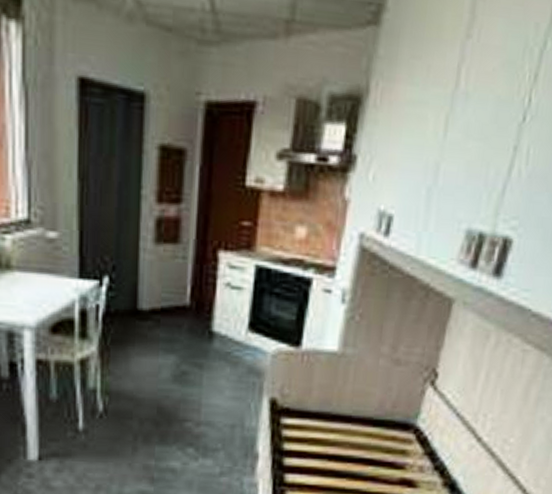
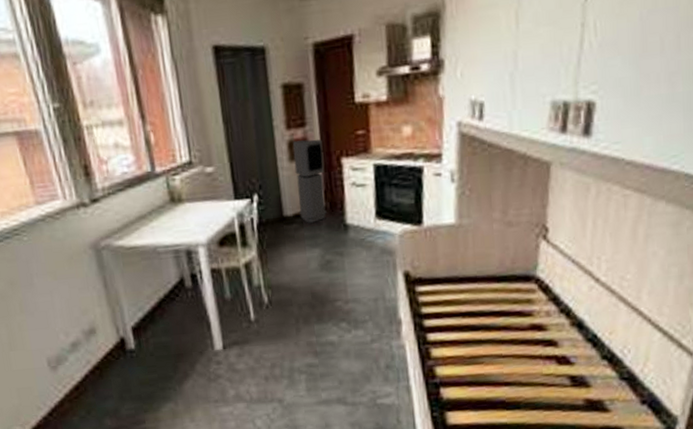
air purifier: none [156,219,198,323] -> present [292,139,327,223]

